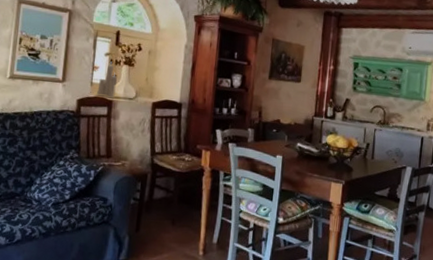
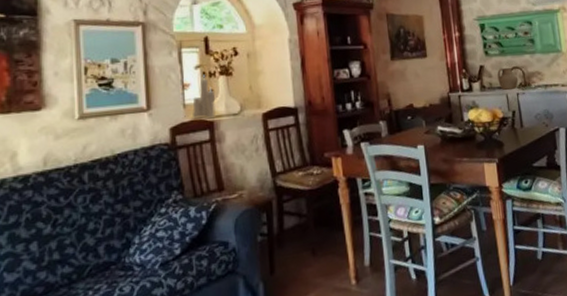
ceramic pitcher: none [360,104,379,125] -> present [497,67,519,91]

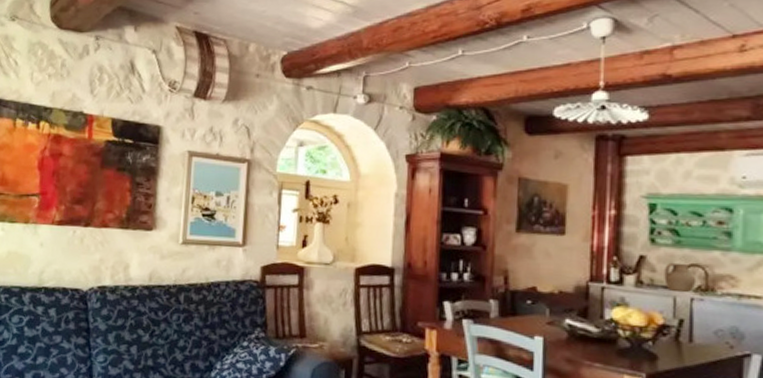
candle: present [192,74,216,119] -> none [283,218,309,265]

